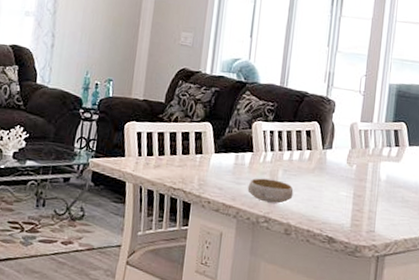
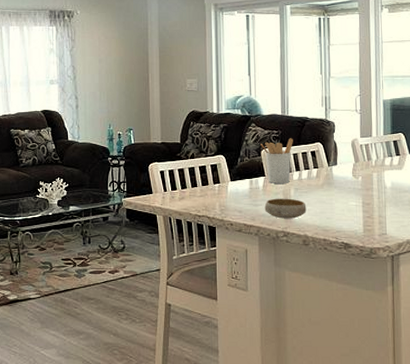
utensil holder: none [253,113,289,163] -> present [260,138,293,183]

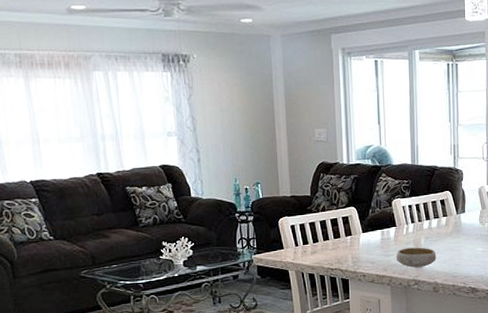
utensil holder: present [260,138,293,183] -> none [391,187,423,233]

